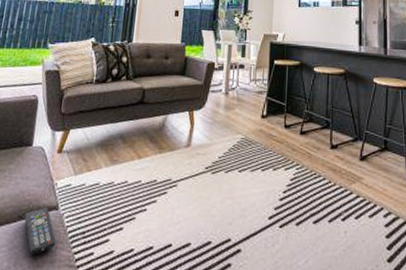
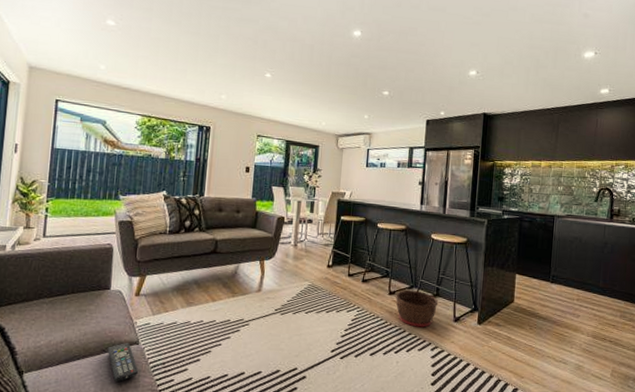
basket: none [339,142,388,189] -> present [396,289,439,328]

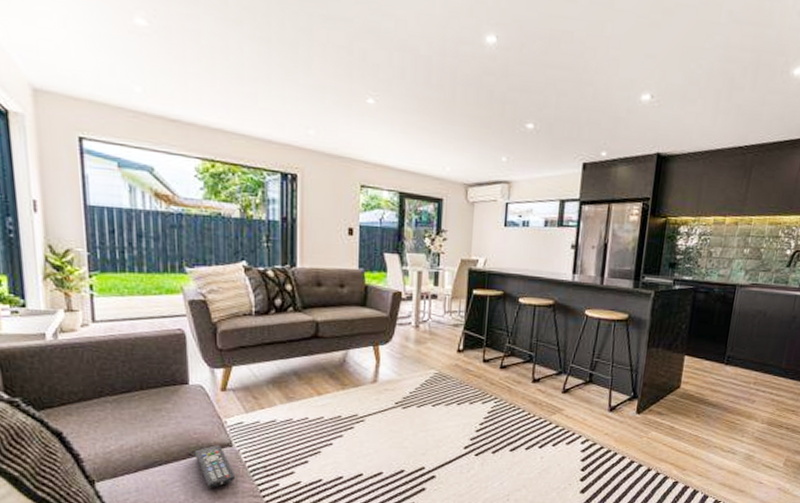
basket: present [396,289,439,328] -> none [541,376,592,419]

